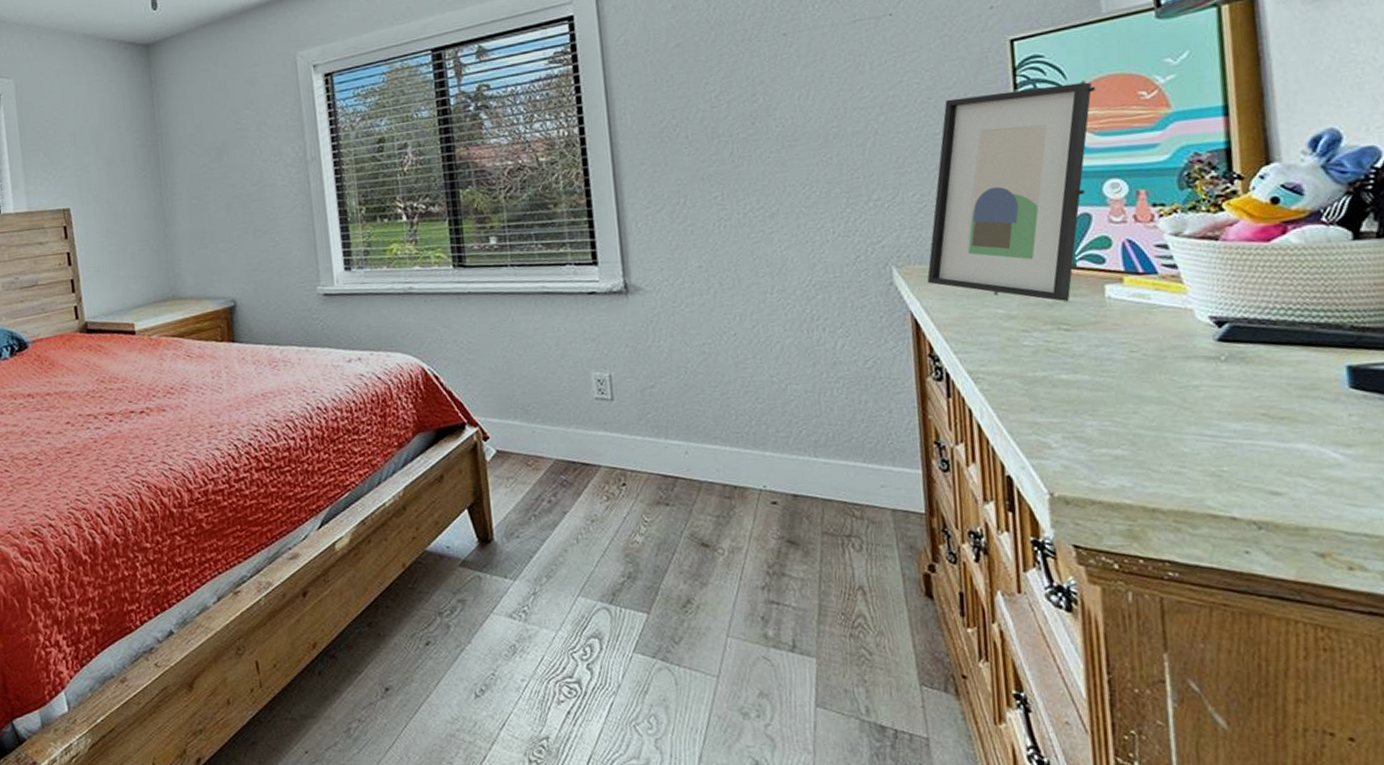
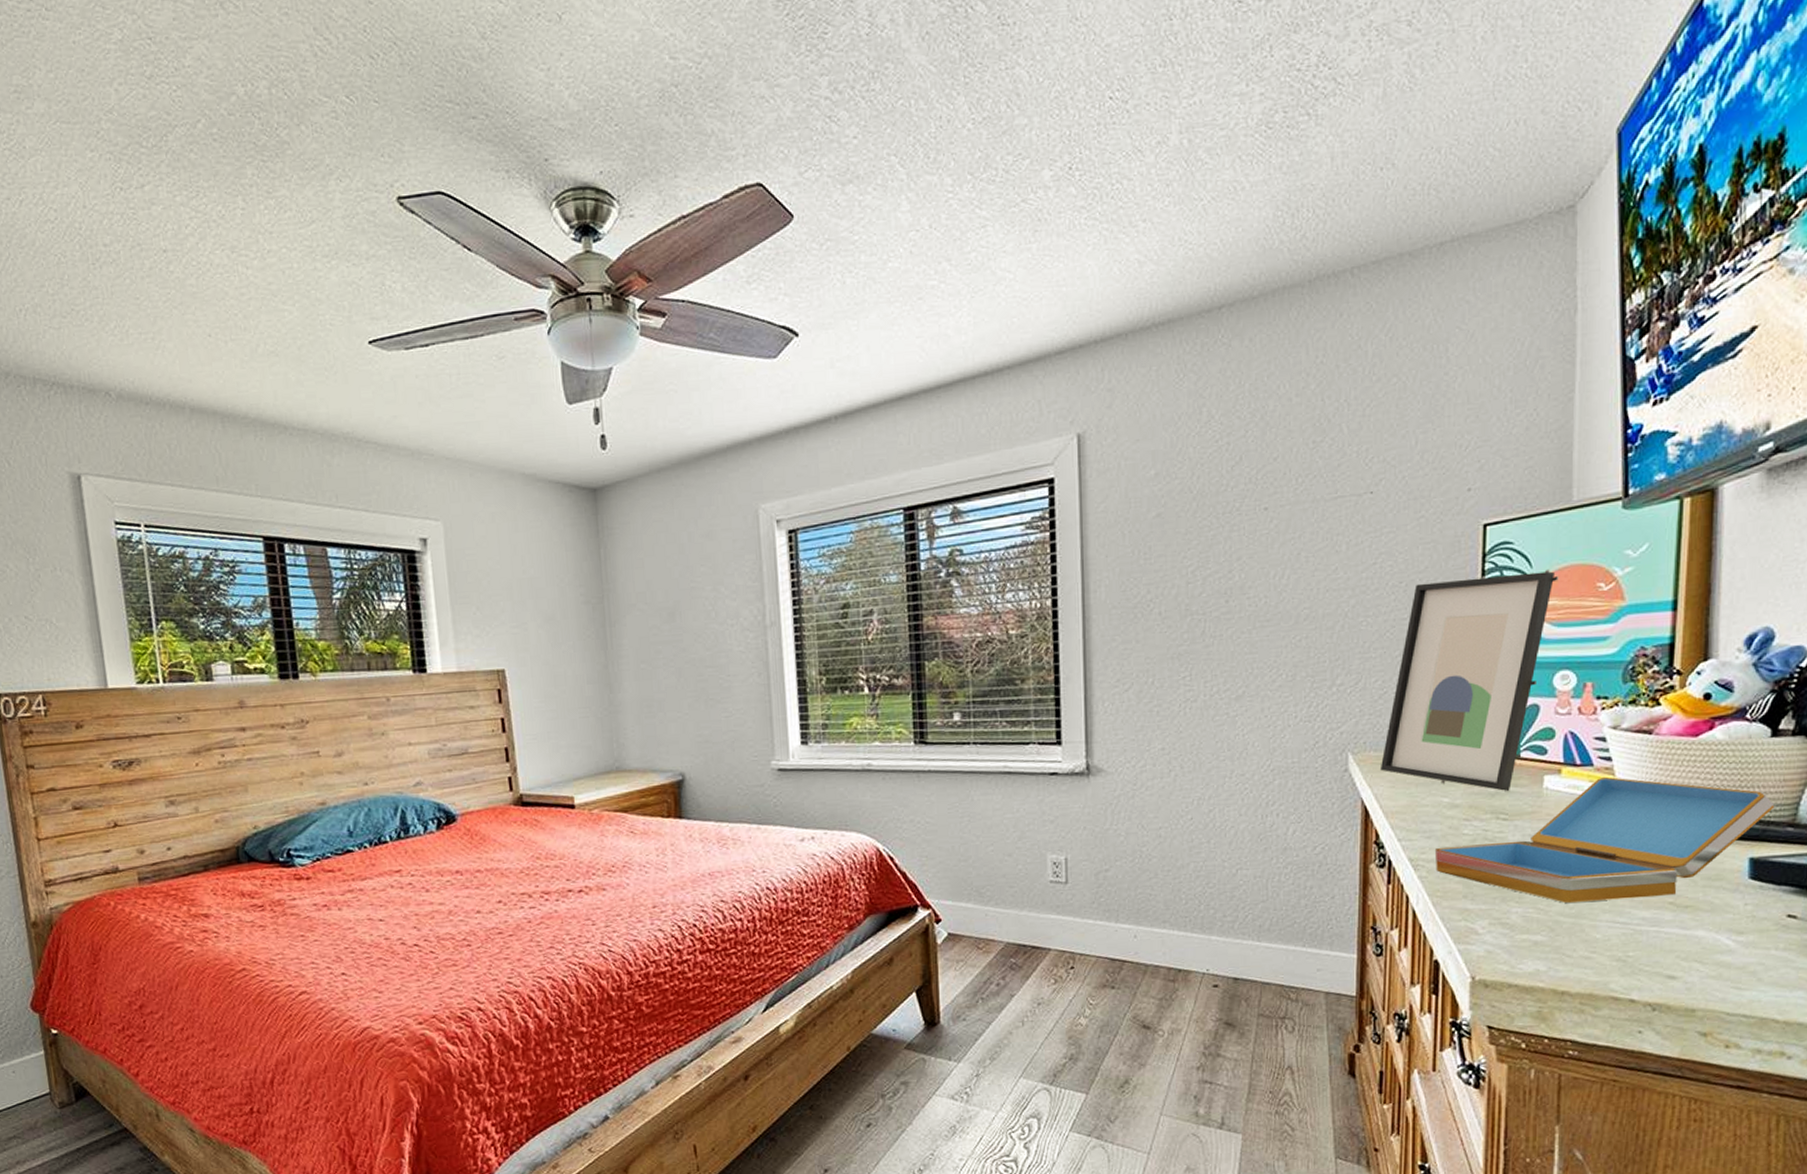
jewelry box: none [994,285,1368,416] -> present [1434,777,1775,904]

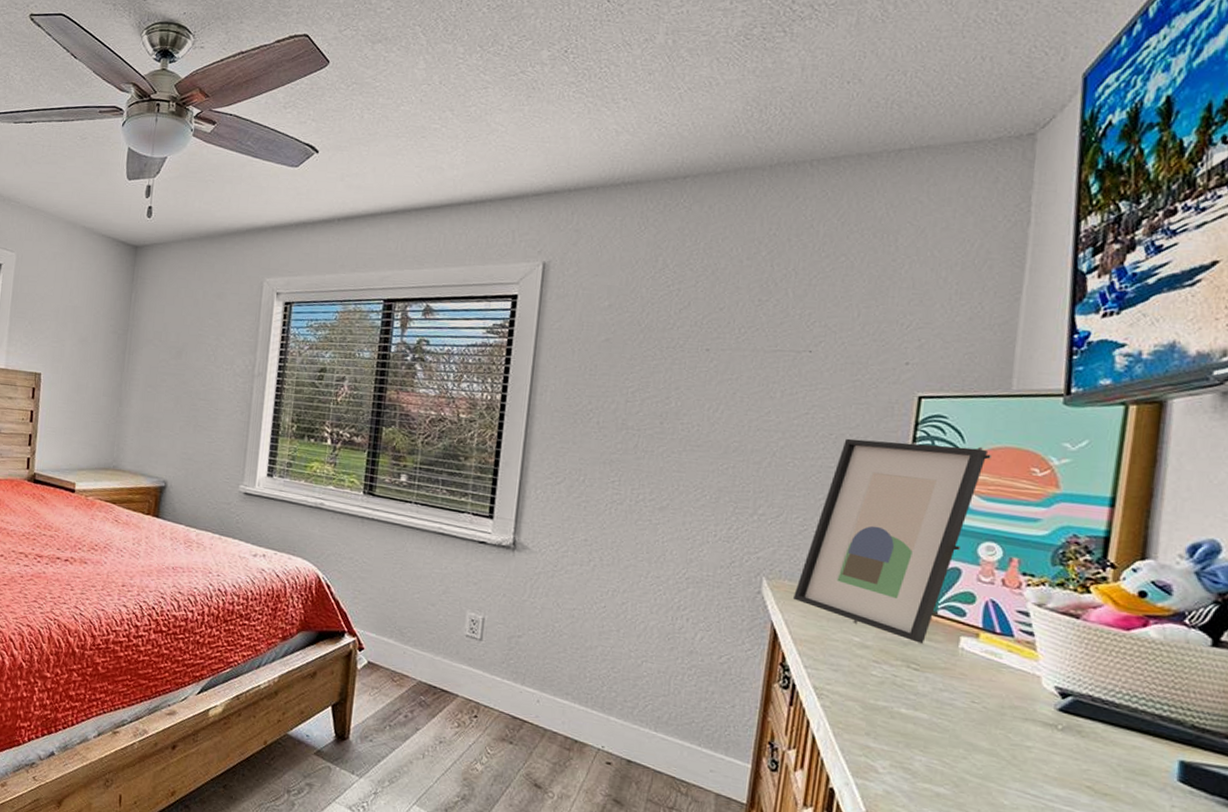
jewelry box: present [1434,777,1775,904] -> none [839,649,1212,780]

